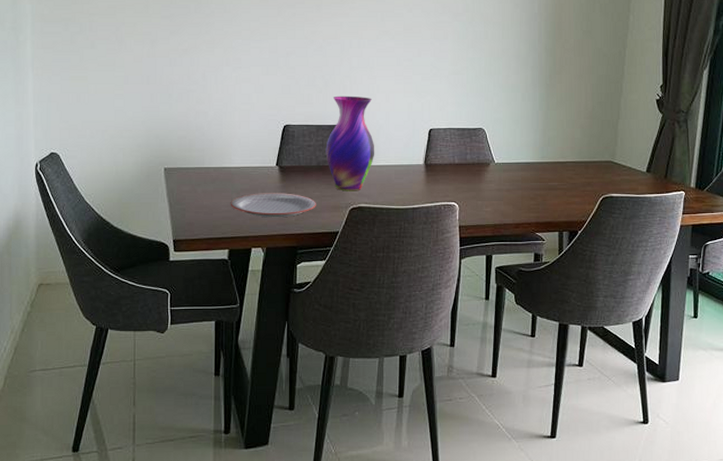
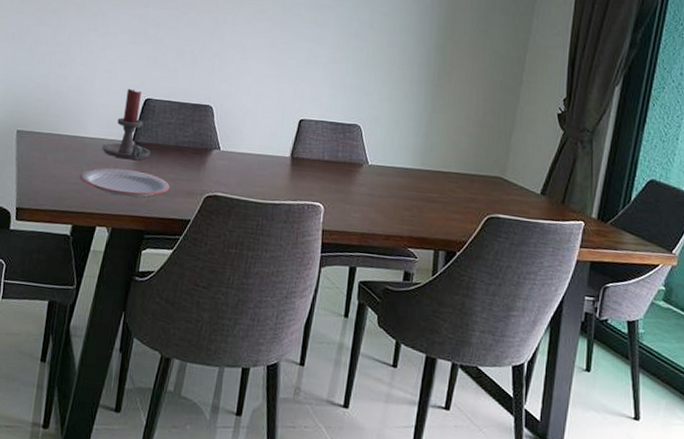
candle holder: none [248,117,295,184] -> present [102,88,151,160]
vase: present [325,95,375,191] -> none [185,73,241,178]

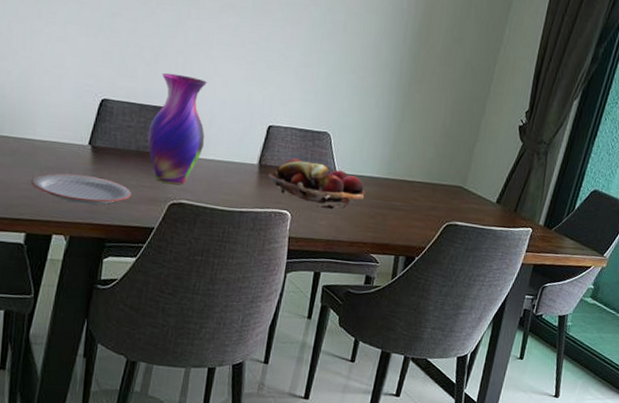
candle holder: present [102,88,151,160] -> none [55,87,110,166]
vase: none [185,73,241,178] -> present [147,73,207,185]
fruit basket: none [300,150,399,201] -> present [268,158,365,209]

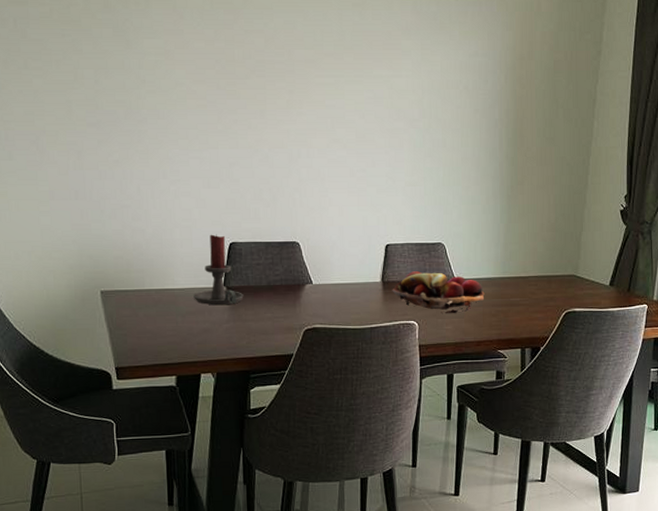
plate: present [31,173,132,205] -> none [175,315,268,342]
candle holder: none [55,87,110,166] -> present [193,234,244,306]
vase: present [147,73,207,185] -> none [276,210,329,312]

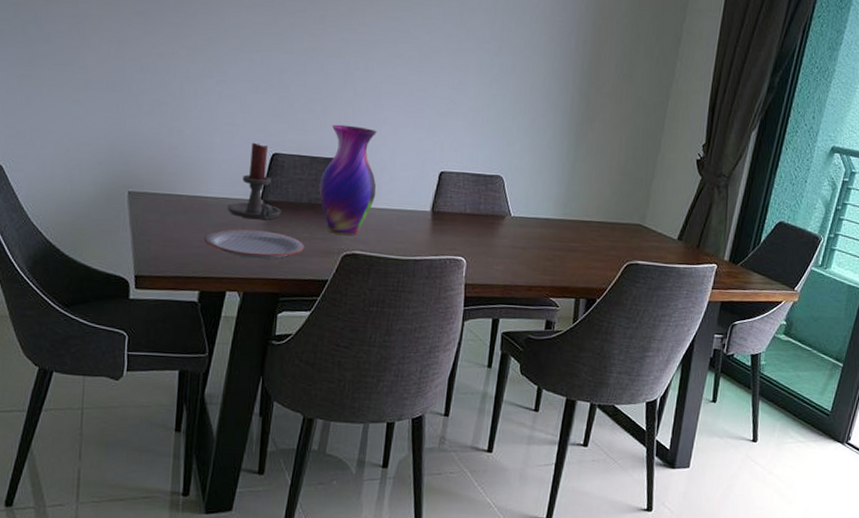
plate: none [175,315,268,342] -> present [204,229,304,260]
vase: none [276,210,329,312] -> present [319,124,377,236]
fruit basket: present [392,271,485,313] -> none [441,203,542,253]

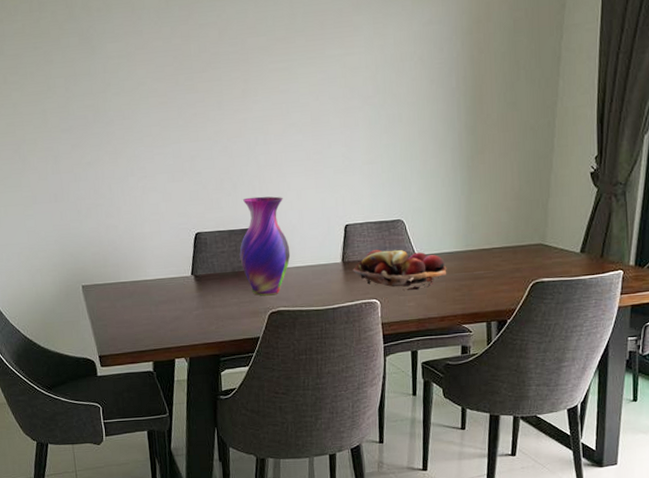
plate: present [204,229,304,260] -> none [150,302,235,328]
candle holder: present [227,142,282,220] -> none [164,225,211,294]
fruit basket: none [441,203,542,253] -> present [353,249,447,290]

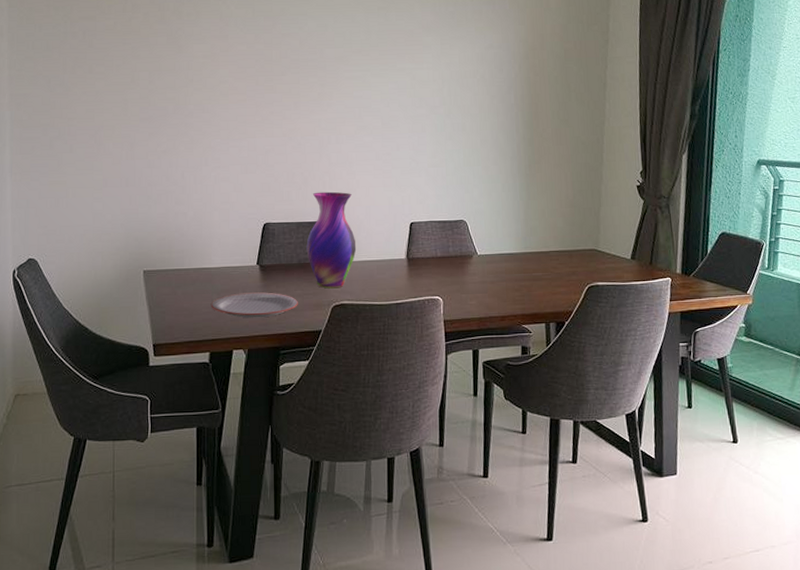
plate: none [150,302,235,328] -> present [210,292,298,318]
fruit basket: present [353,249,447,290] -> none [417,248,507,289]

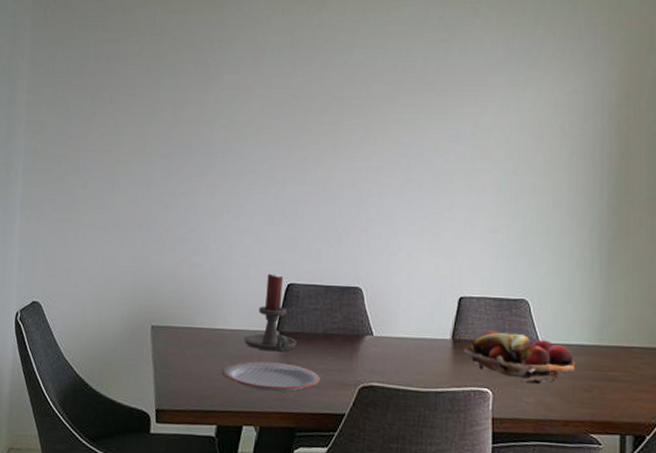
candle holder: none [229,216,276,283] -> present [244,273,297,352]
vase: present [306,191,357,289] -> none [334,252,393,367]
fruit basket: none [417,248,507,289] -> present [463,330,576,384]

